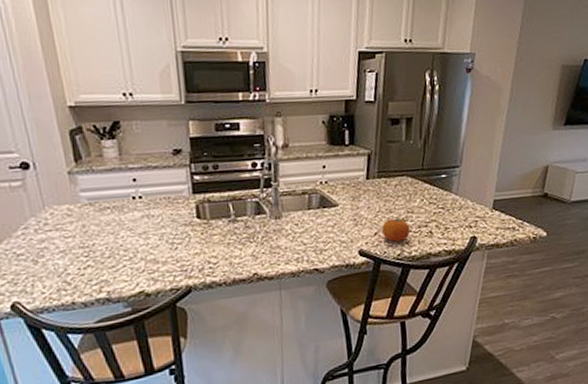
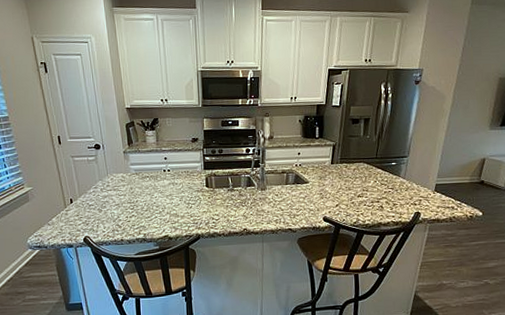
fruit: present [382,218,411,242] -> none [342,194,365,212]

